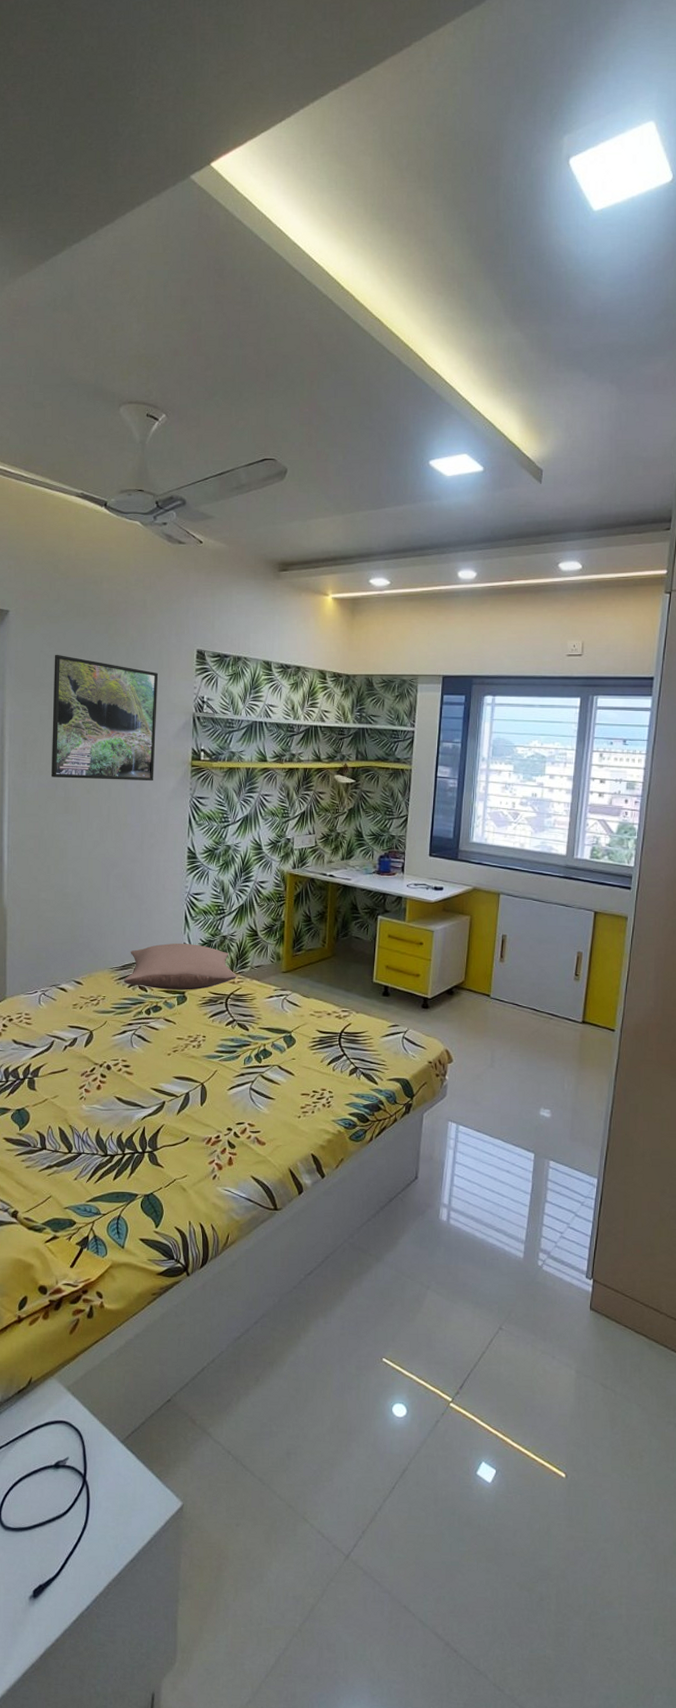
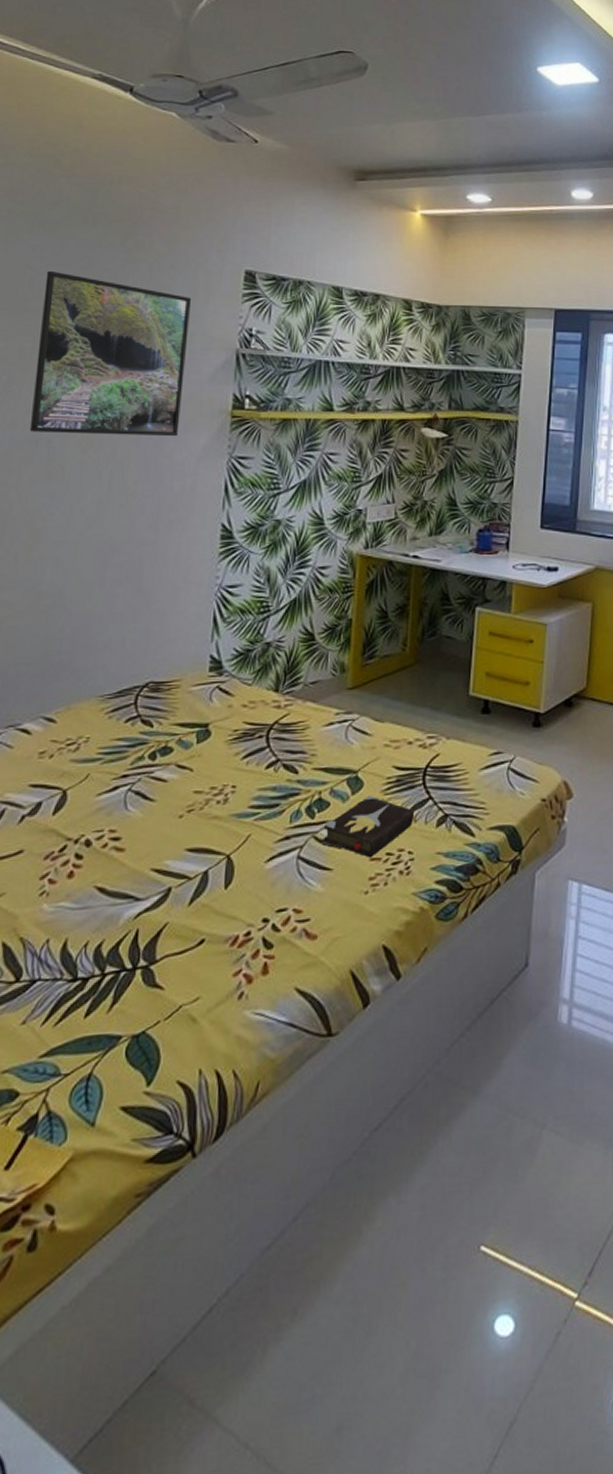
pillow: present [123,943,236,990] -> none [118,656,283,723]
hardback book: none [266,1049,334,1093] -> present [321,795,415,857]

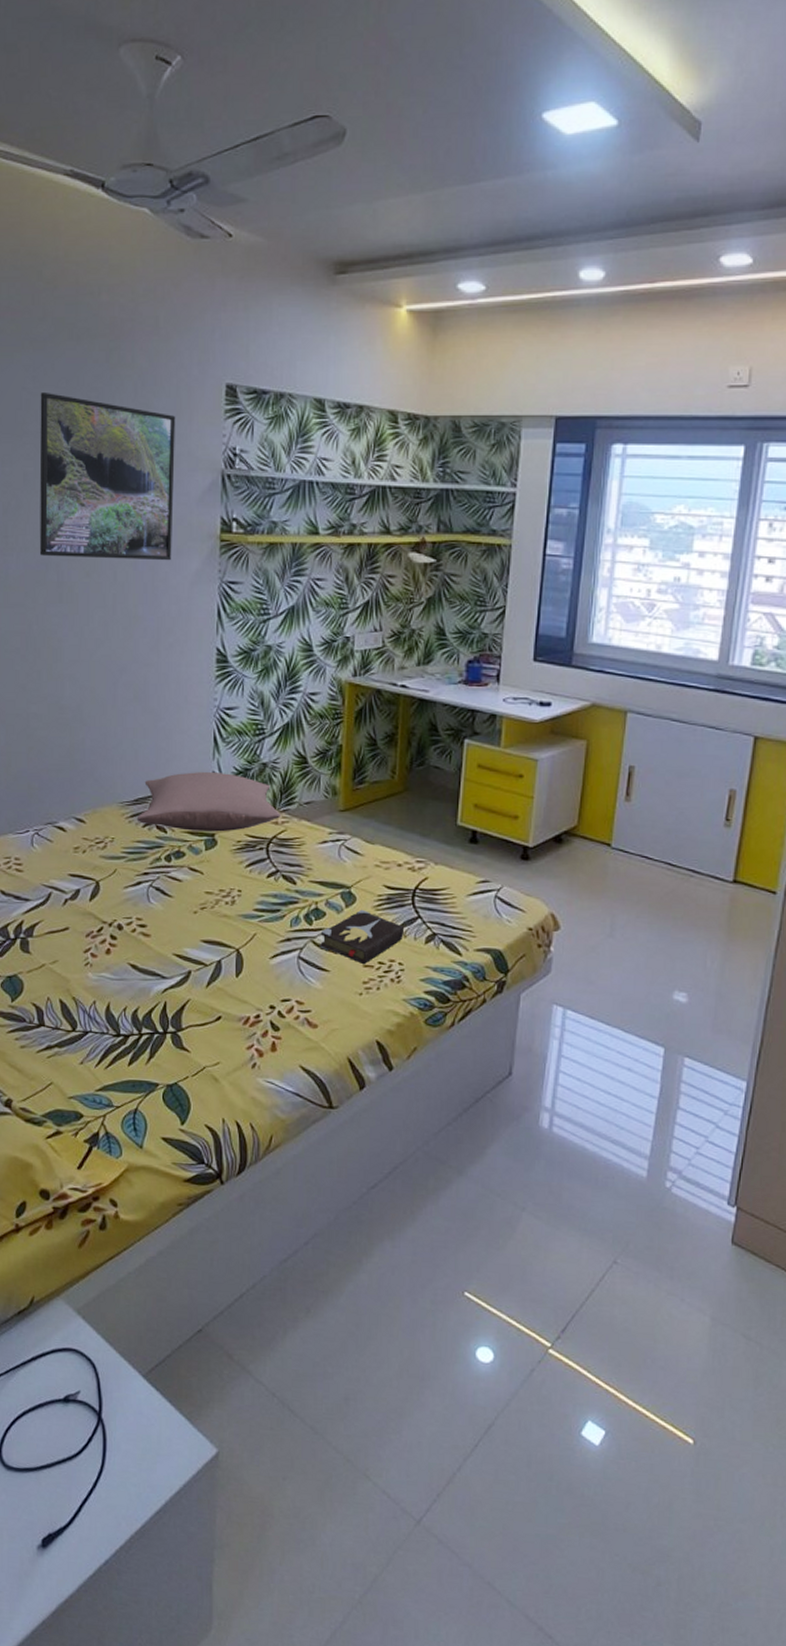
pillow: none [118,656,283,723] -> present [136,772,280,832]

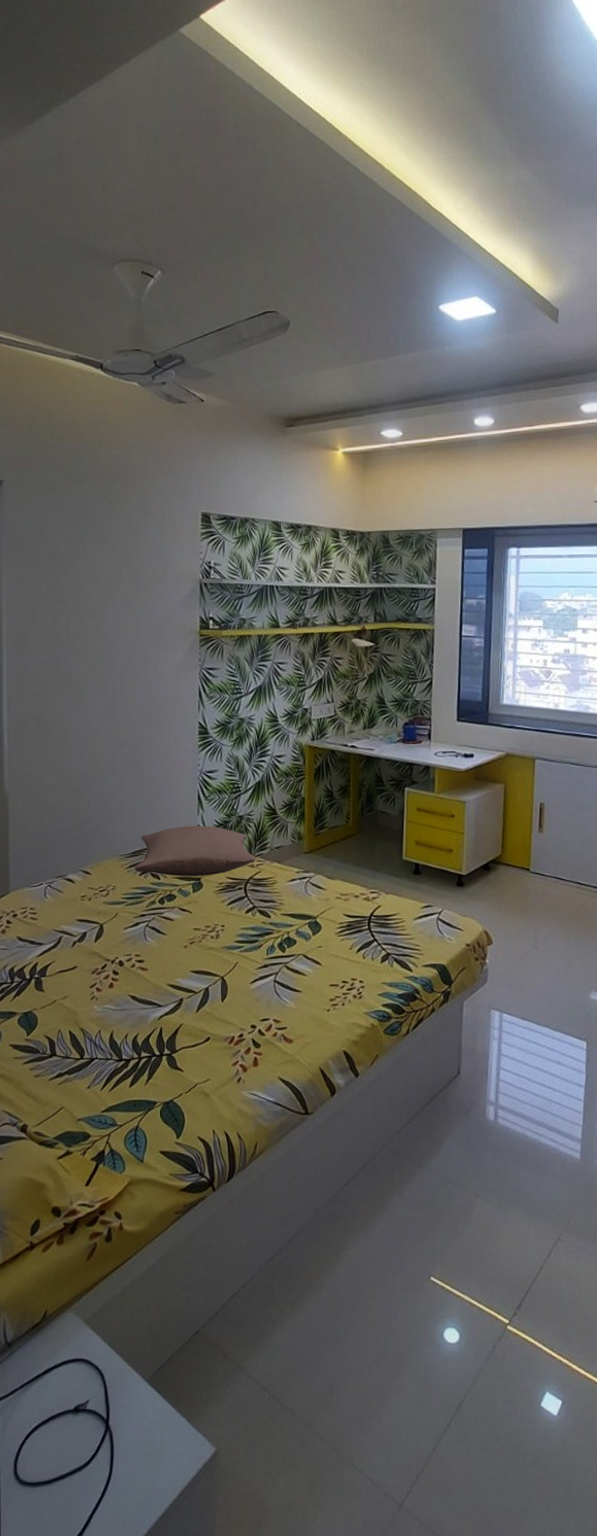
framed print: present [39,391,176,561] -> none [51,524,162,654]
hardback book: present [319,909,405,964] -> none [291,936,364,983]

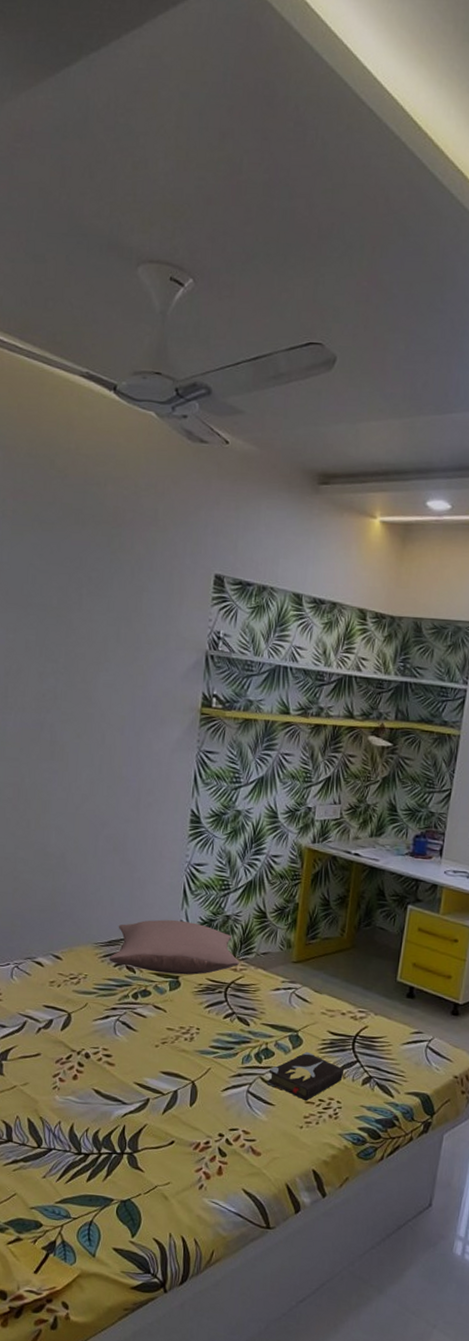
hardback book: none [291,936,364,983] -> present [266,1051,345,1100]

